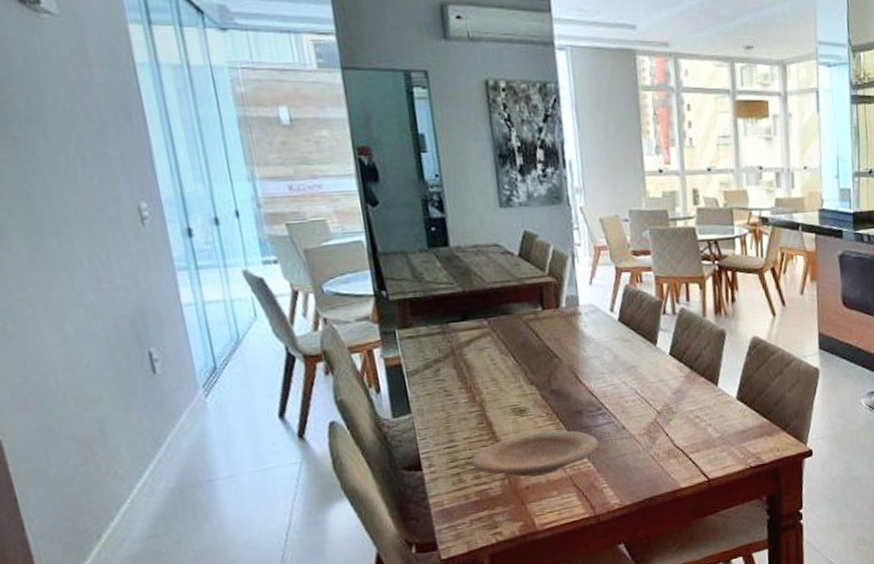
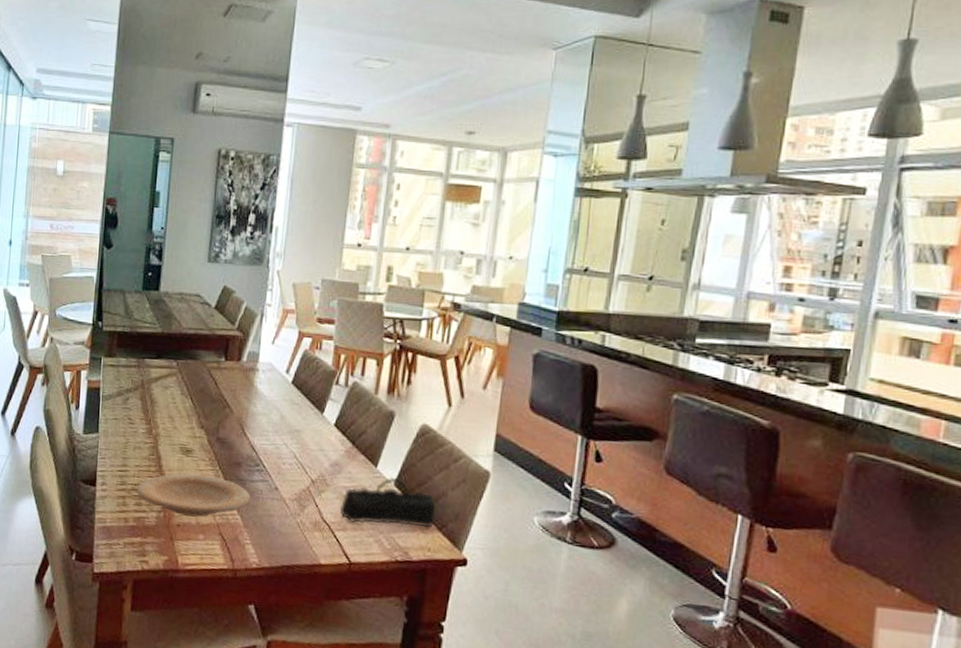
pencil case: none [689,391,780,443] -> present [339,476,437,527]

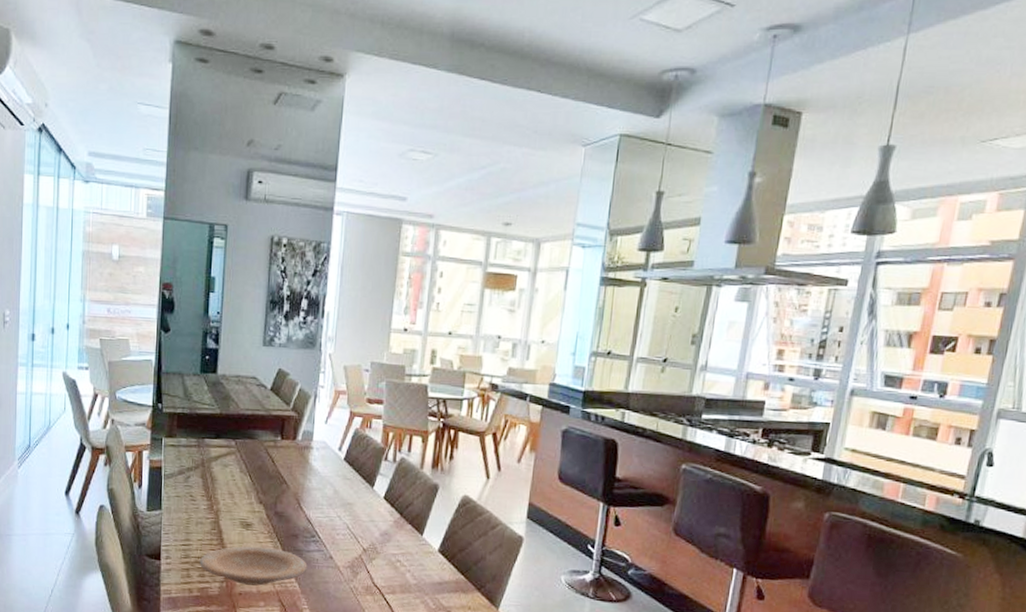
pencil case: present [339,476,437,527] -> none [389,543,477,588]

